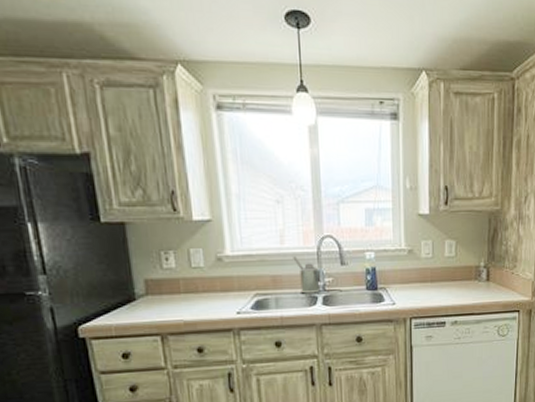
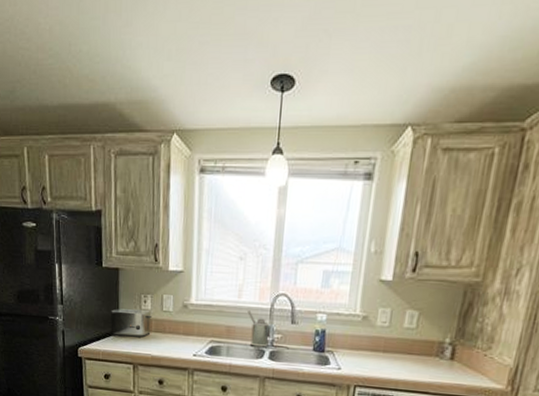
toaster: none [121,268,179,305] -> present [110,308,153,339]

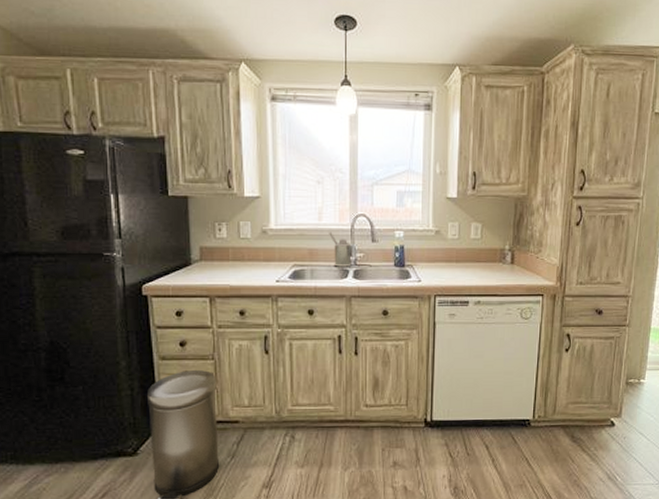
toaster: present [110,308,153,339] -> none [181,237,229,269]

